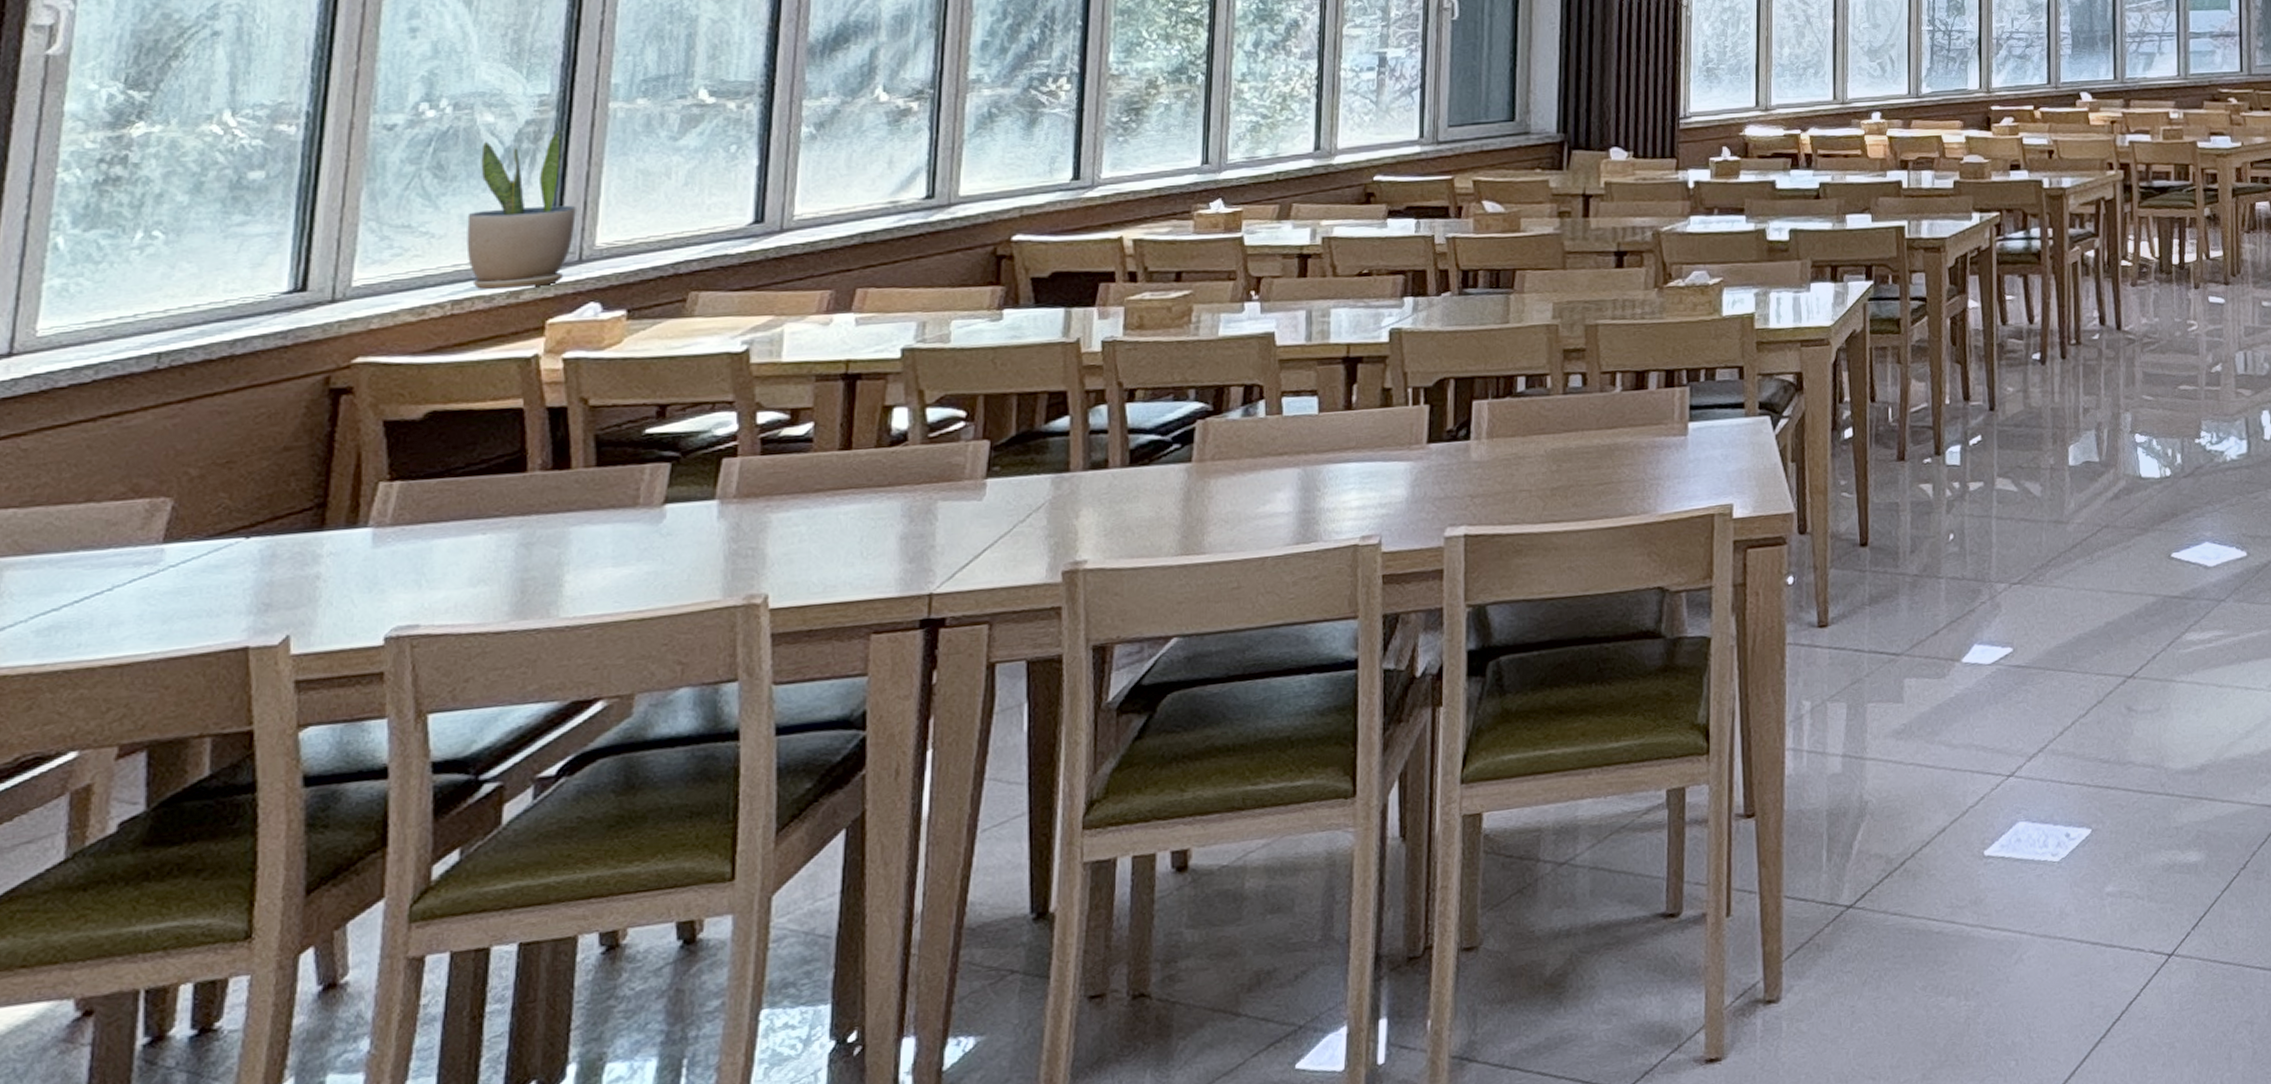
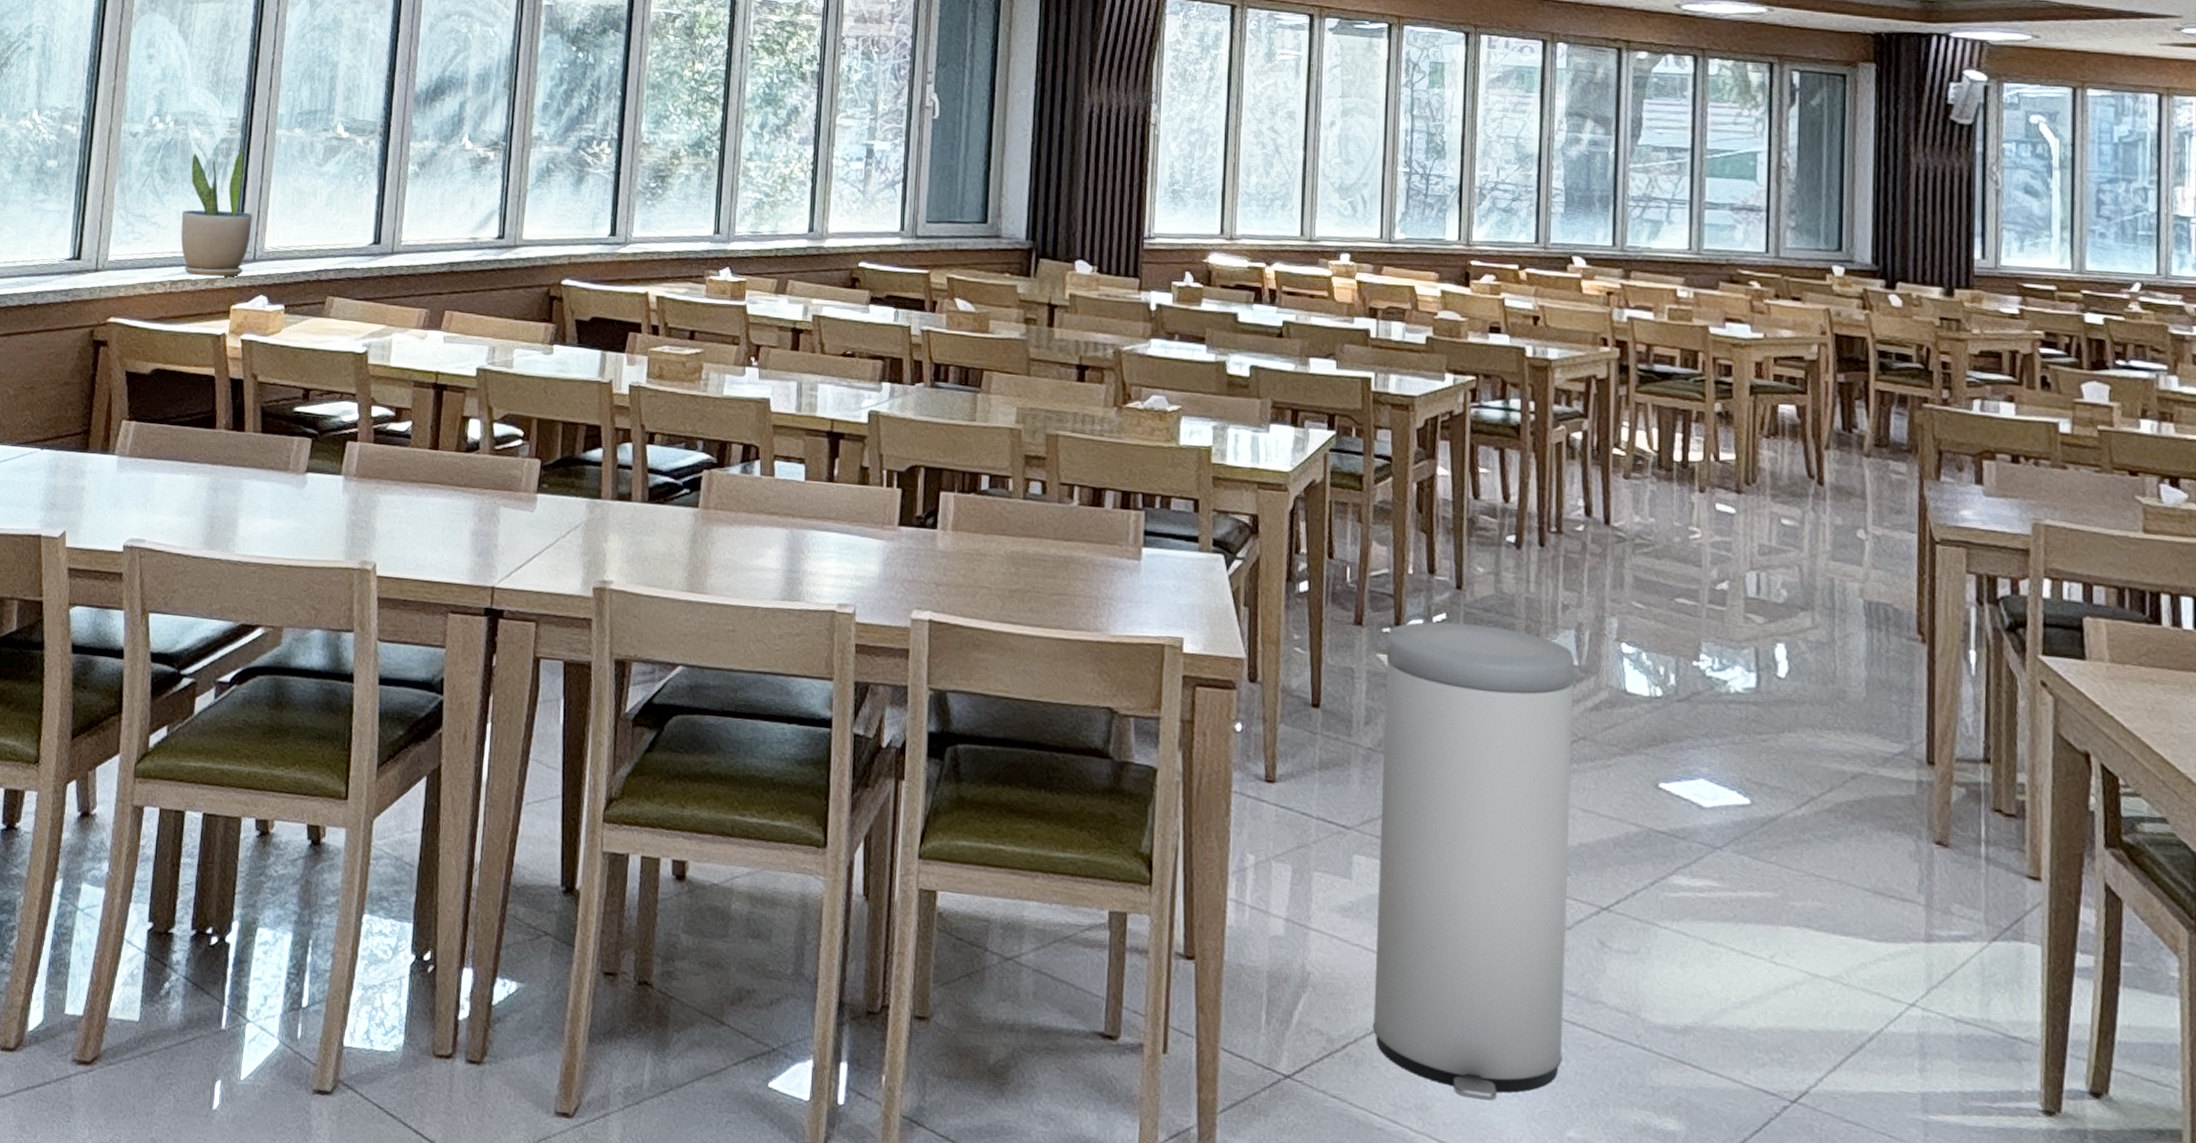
pedal bin: none [1928,439,2099,882] -> present [1373,621,1575,1101]

